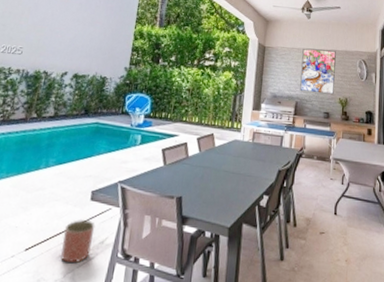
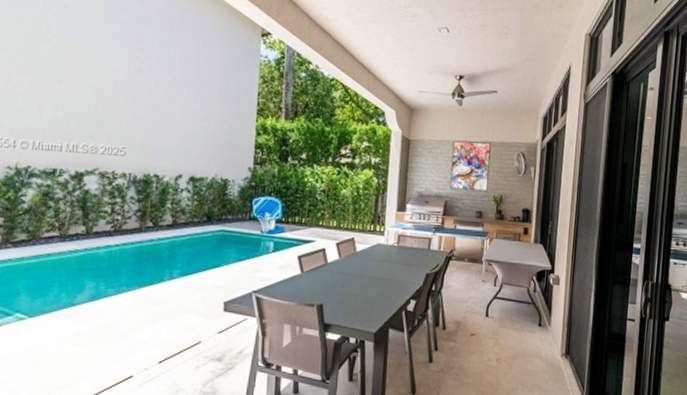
planter: present [60,219,96,263] -> none [196,330,232,373]

